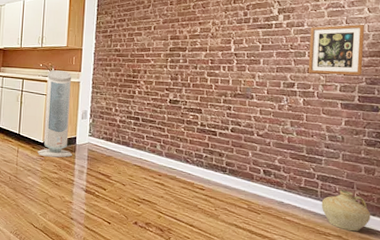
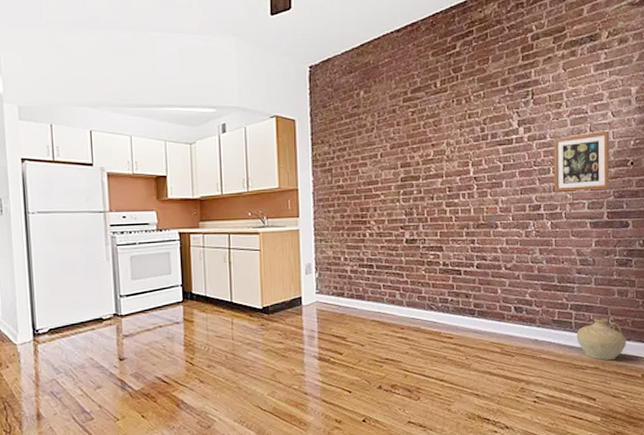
air purifier: present [37,70,73,158] -> none [256,218,299,325]

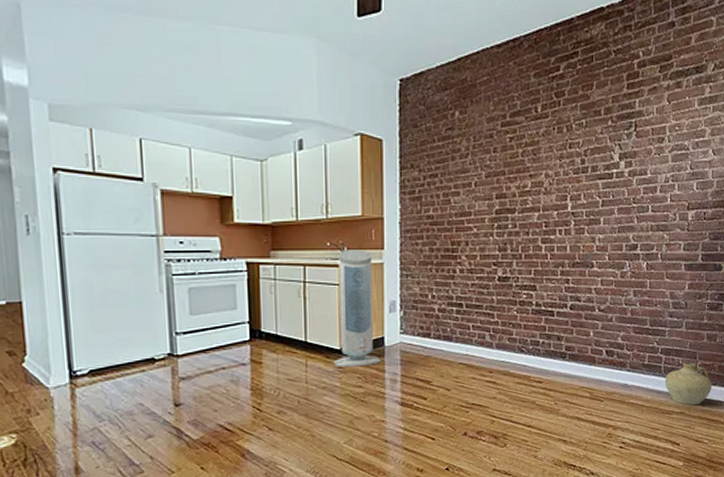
air purifier: none [256,218,299,325] -> present [333,250,381,367]
picture frame: present [553,131,610,192] -> none [651,170,709,231]

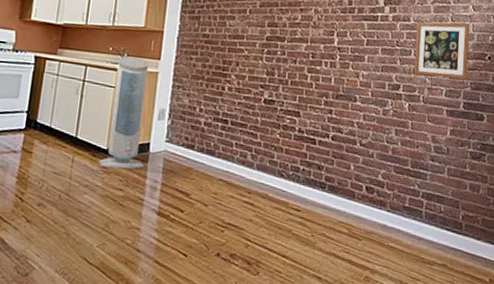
picture frame: none [651,170,709,231] -> present [413,22,470,79]
ceramic jug: present [664,362,712,406] -> none [426,210,476,259]

